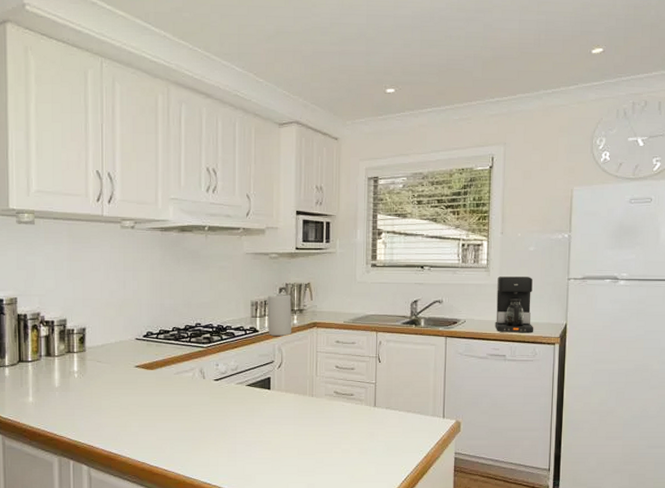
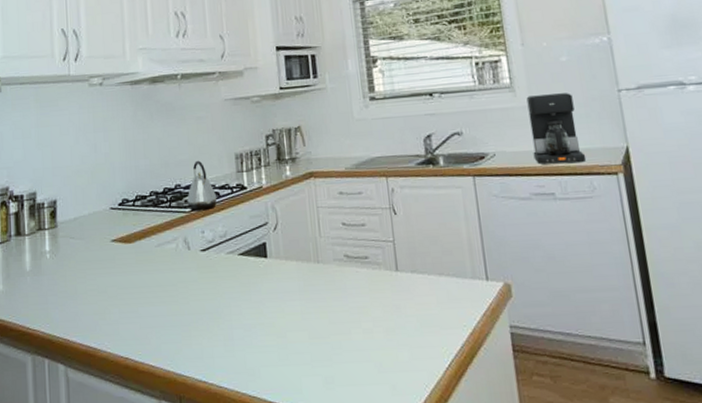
kettle: none [205,304,232,347] -> present [187,160,217,211]
paper towel holder: present [267,292,292,337] -> none [253,140,285,193]

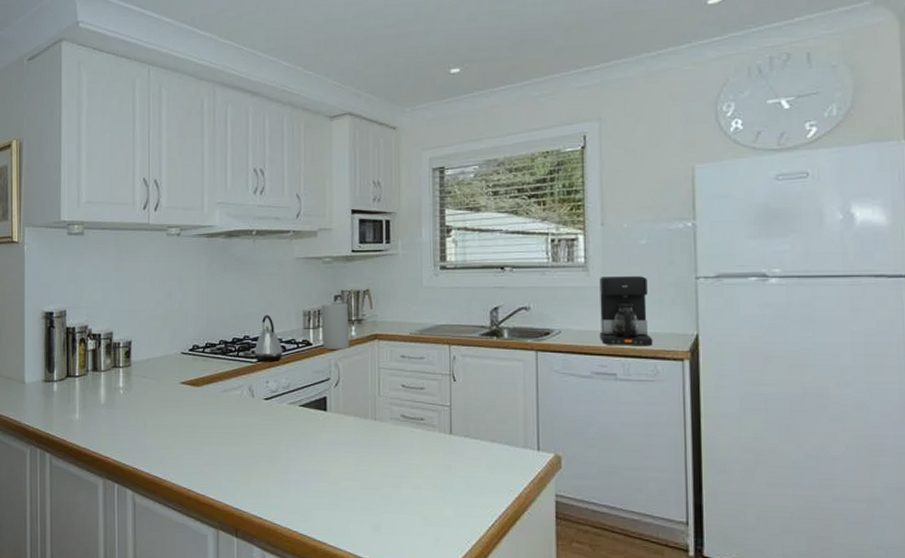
paper towel holder: none [253,140,285,193] -> present [321,301,349,351]

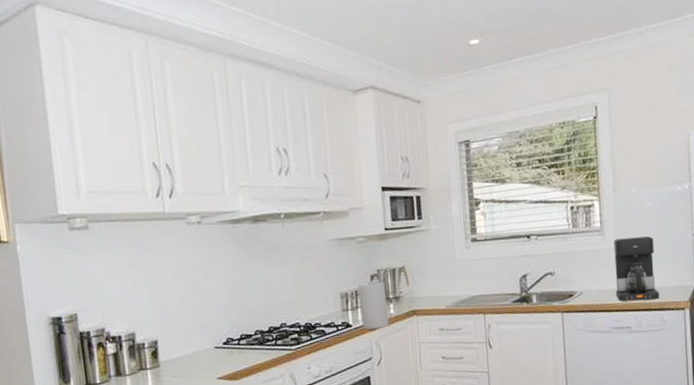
kettle: present [254,314,283,363] -> none [292,300,323,349]

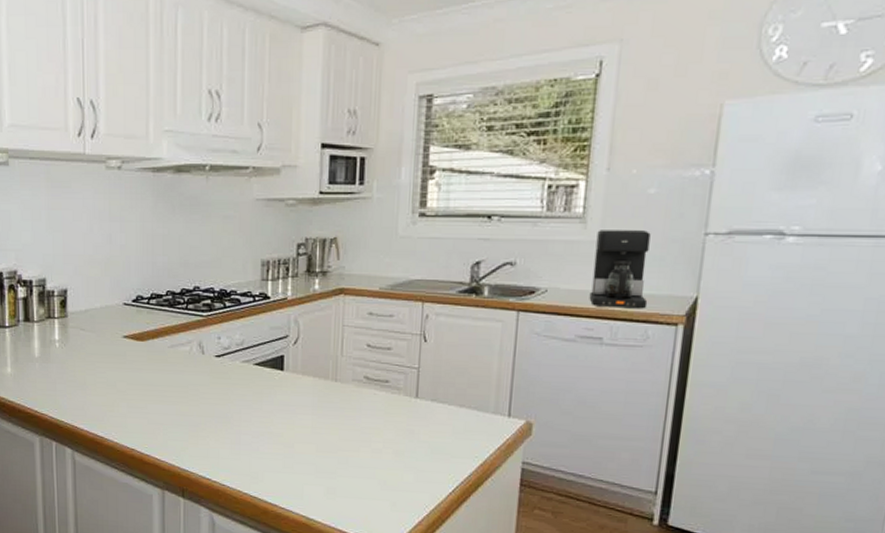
paper towel holder: present [358,280,389,330] -> none [281,249,313,305]

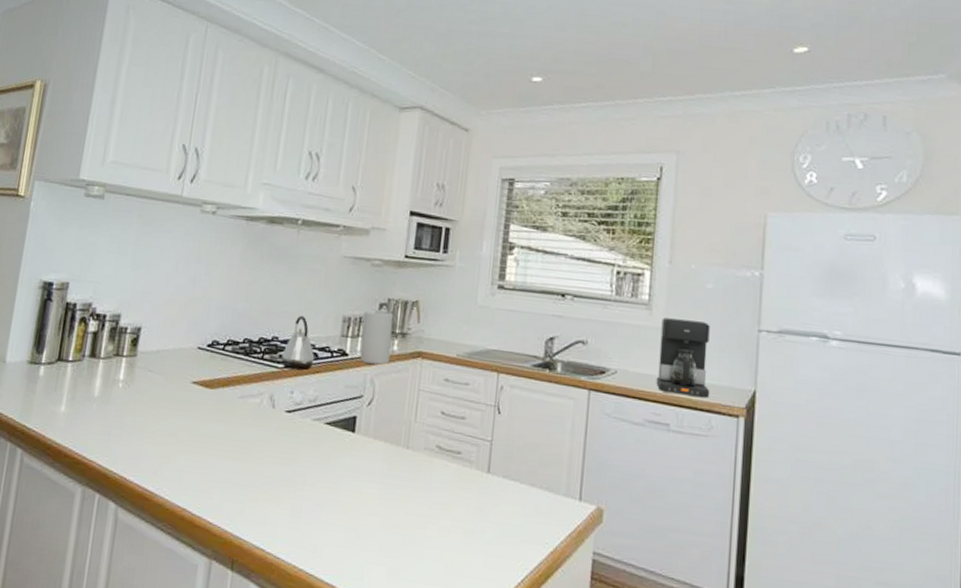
kettle: none [205,263,238,317] -> present [281,315,315,370]
paper towel holder: none [281,249,313,305] -> present [360,309,394,365]

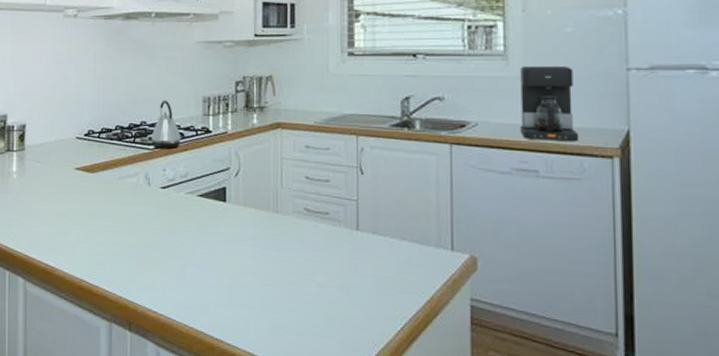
paper towel holder: present [360,309,394,365] -> none [221,87,250,139]

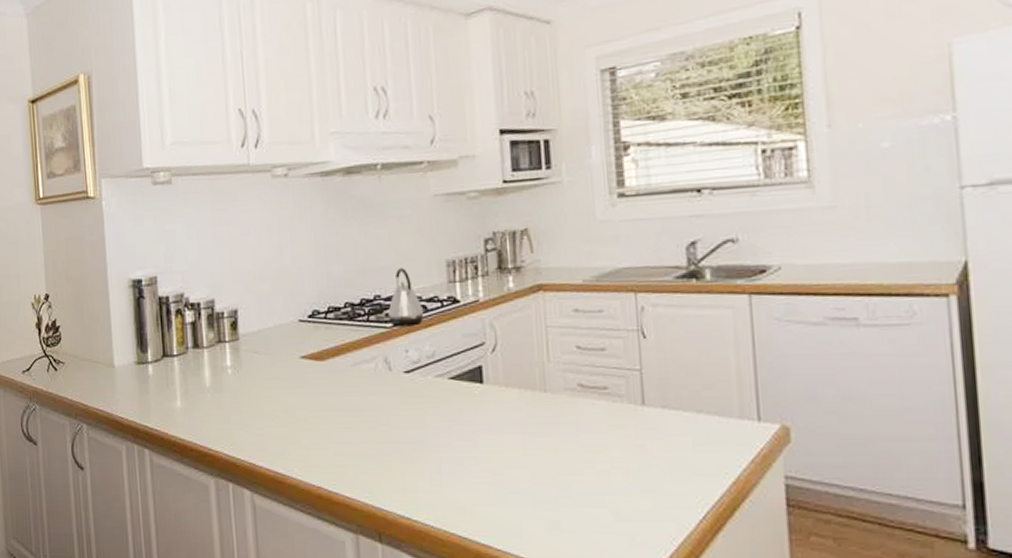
coffee maker: present [520,66,580,142] -> none [829,189,907,282]

